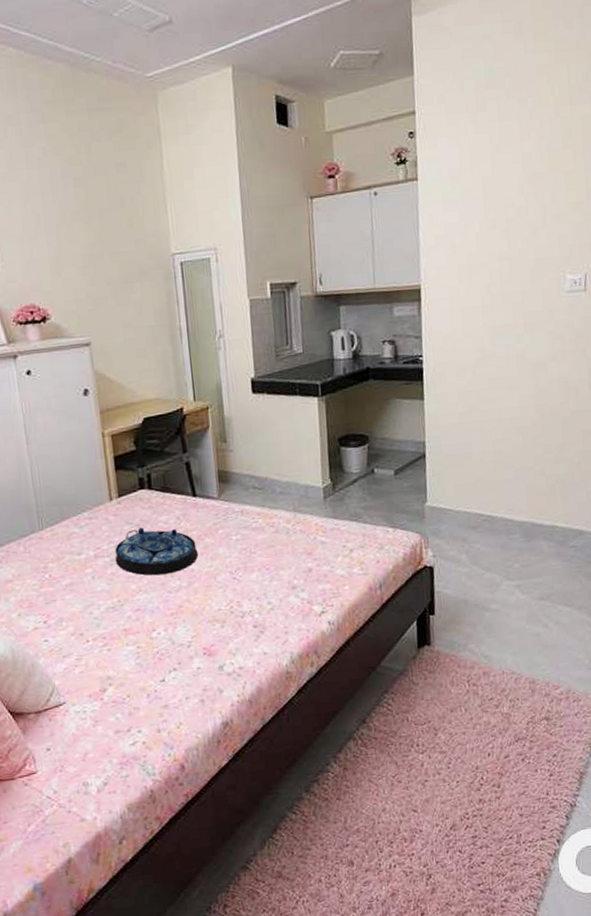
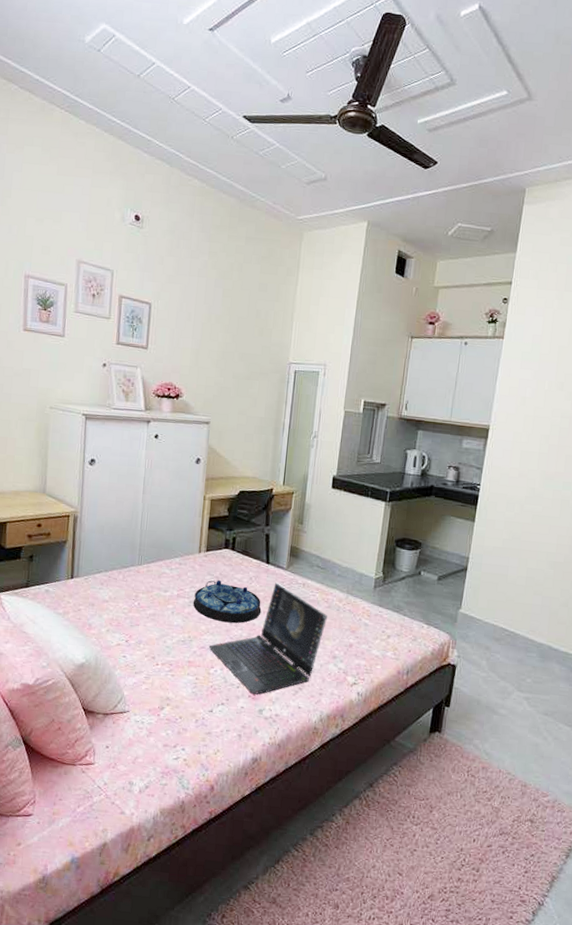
laptop computer: none [144,516,277,651] -> present [208,582,327,695]

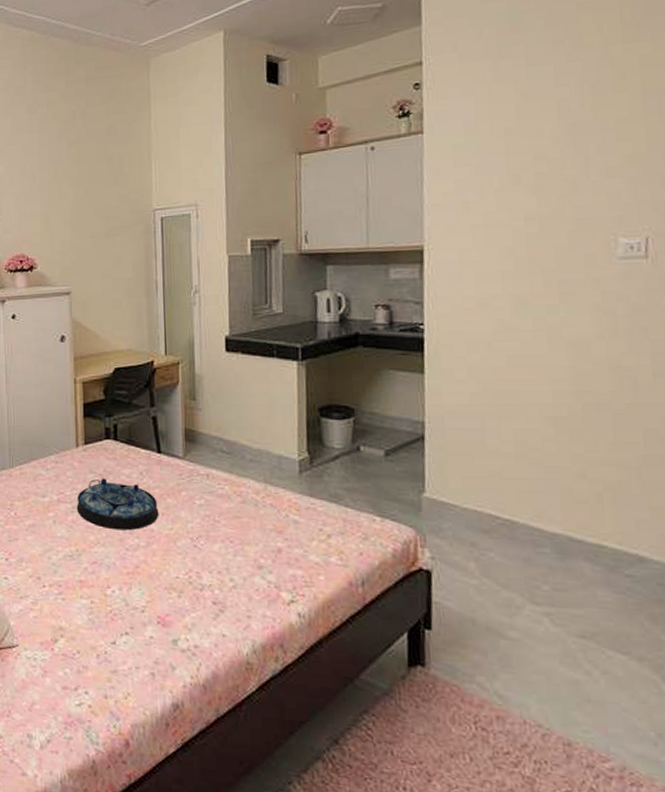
laptop computer: present [208,582,327,695] -> none [101,476,244,620]

